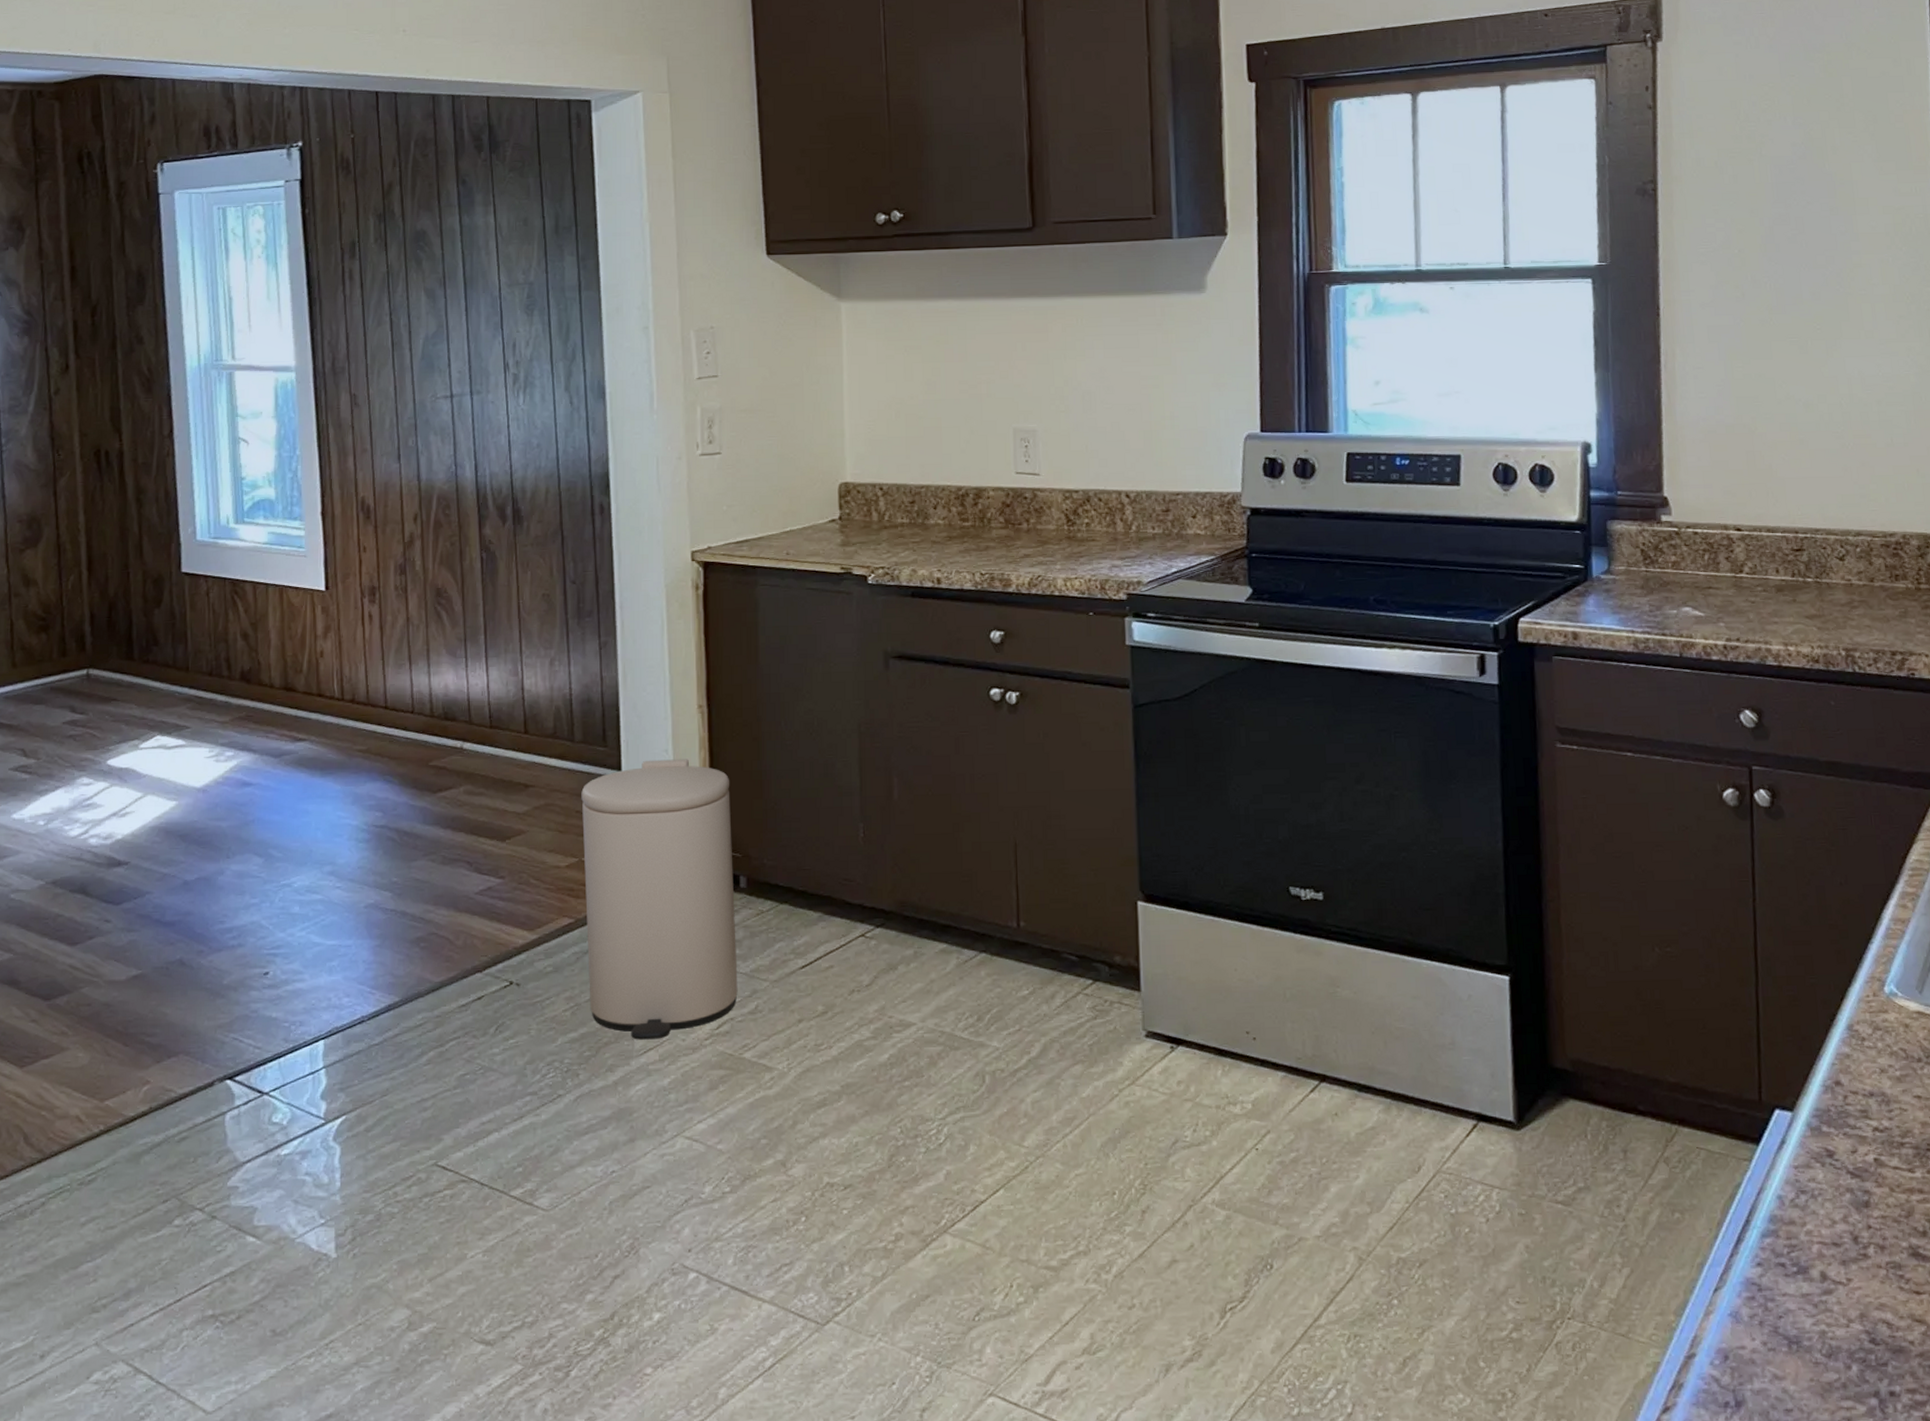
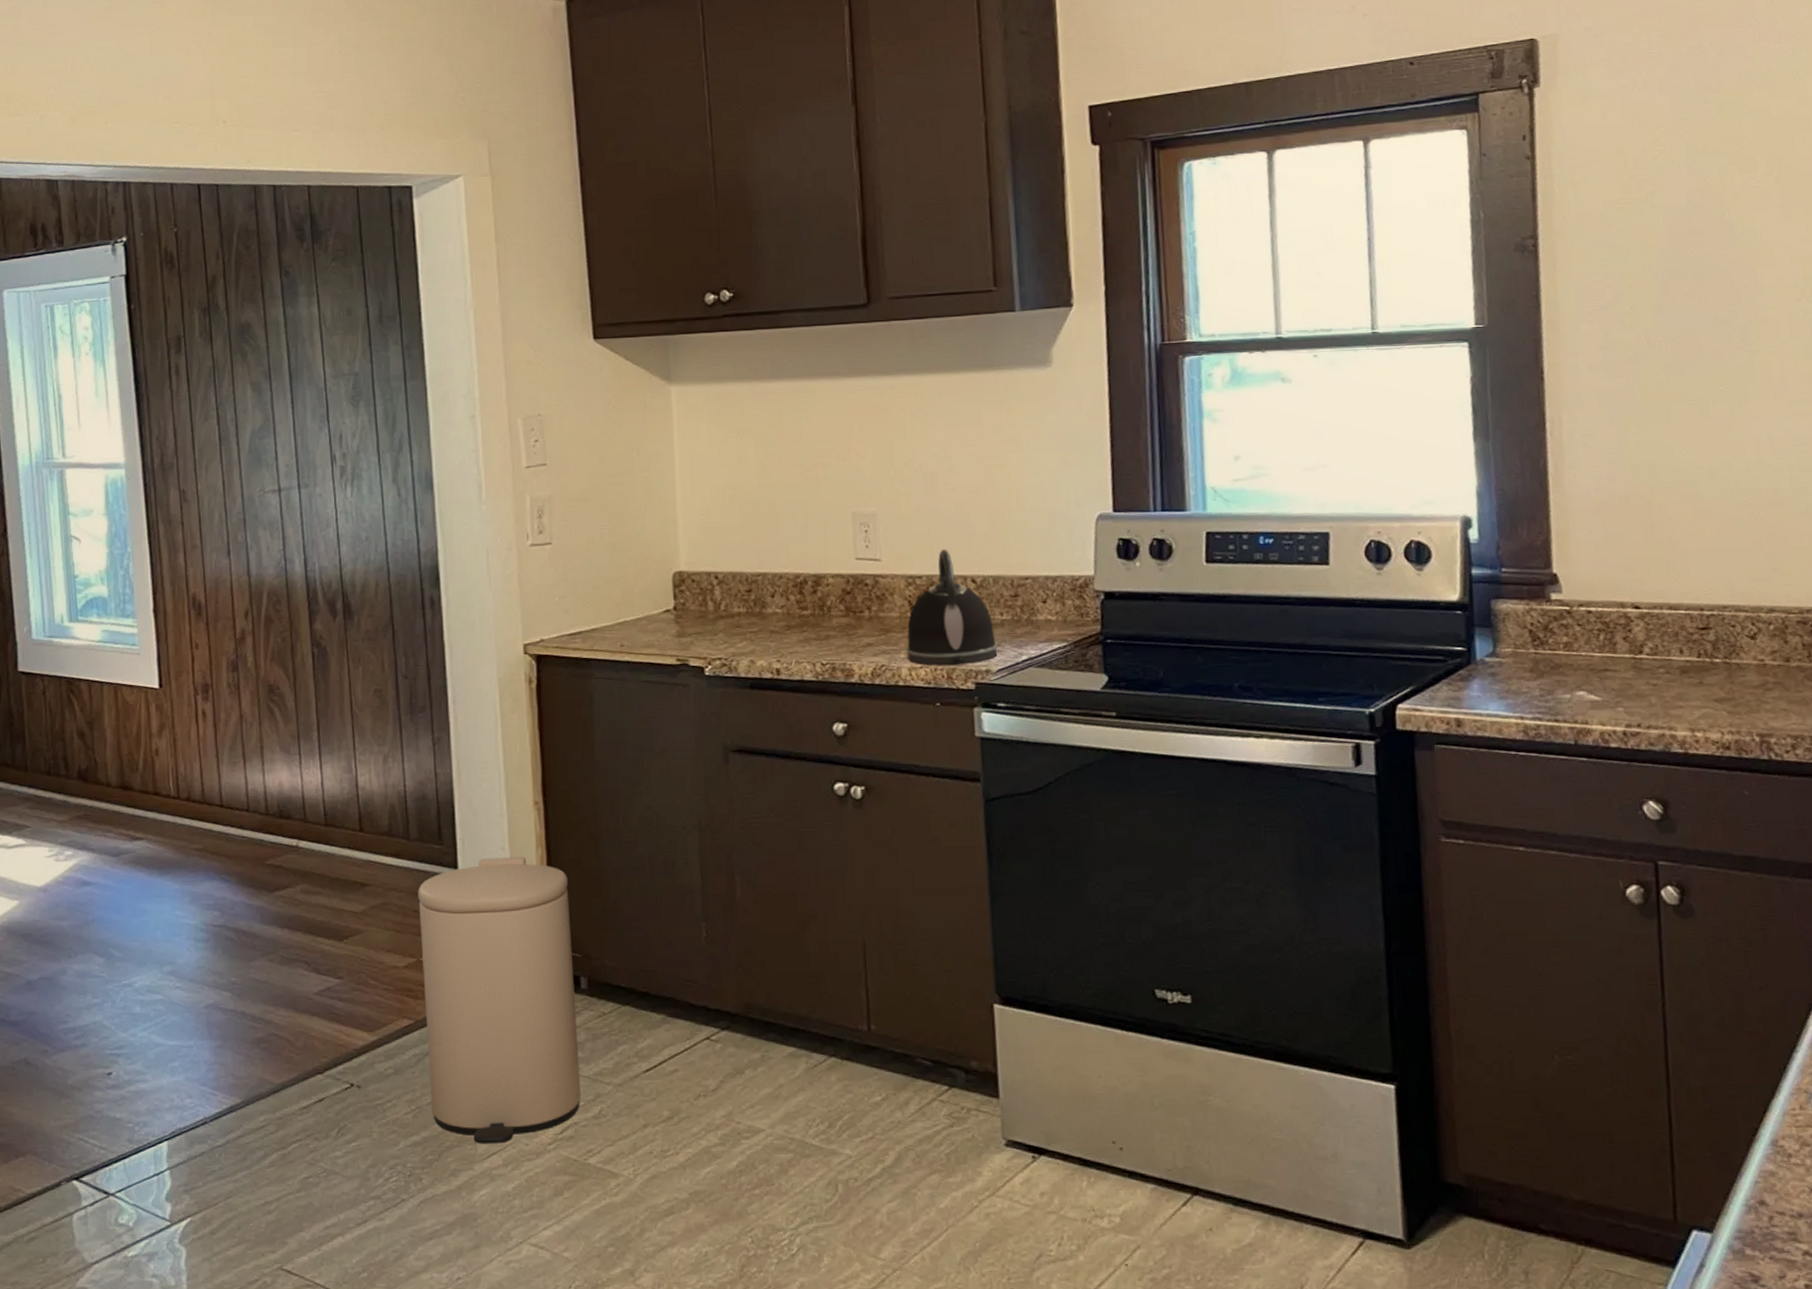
kettle: none [1062,464,1150,578] -> present [906,549,999,667]

